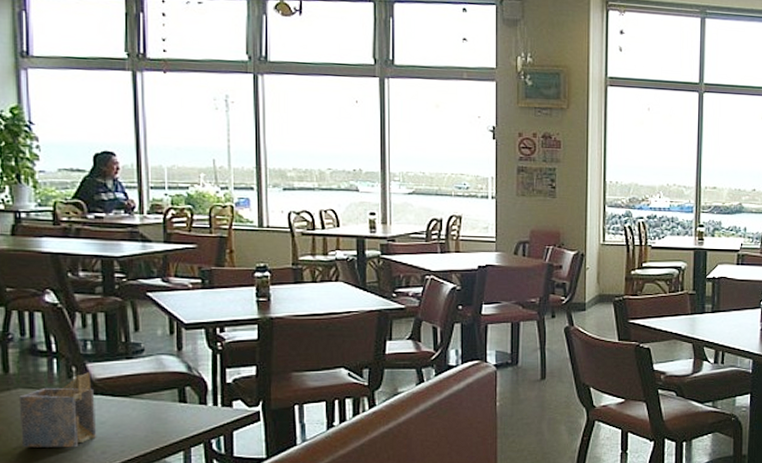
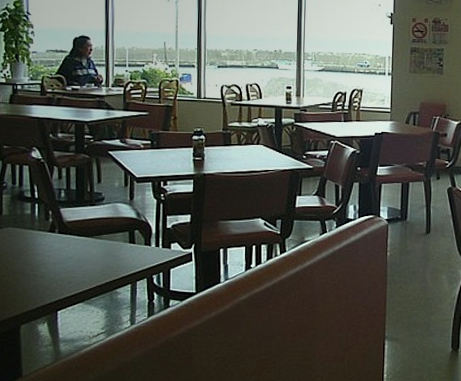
napkin holder: present [18,372,97,448] -> none [8,216,66,278]

